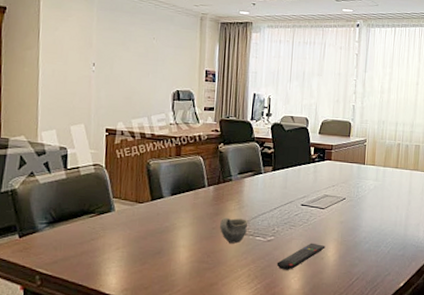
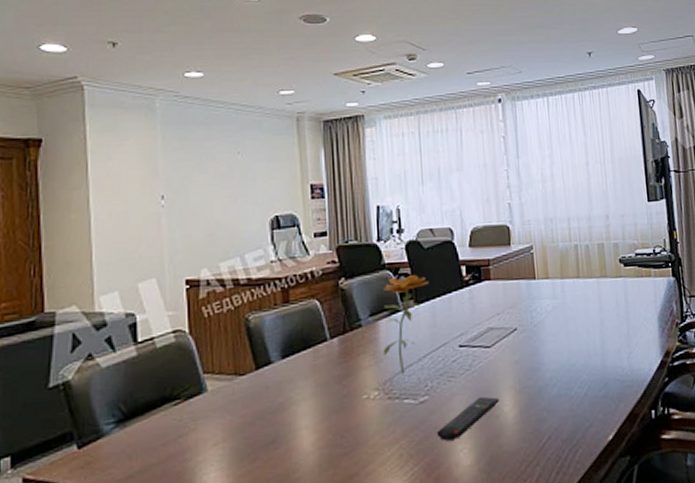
cup: present [219,217,249,244] -> none [351,376,391,414]
flower: none [245,148,286,219] -> present [383,274,429,375]

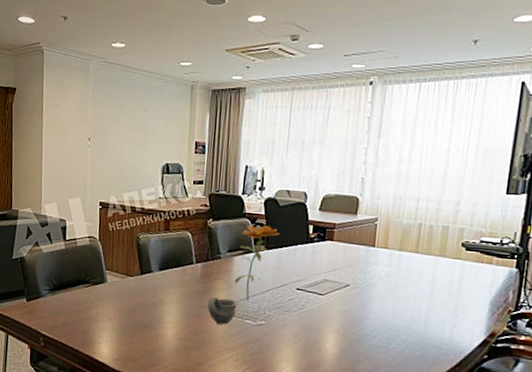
cup: none [351,376,391,414] -> present [207,296,238,325]
remote control: present [436,396,500,441] -> none [267,331,324,359]

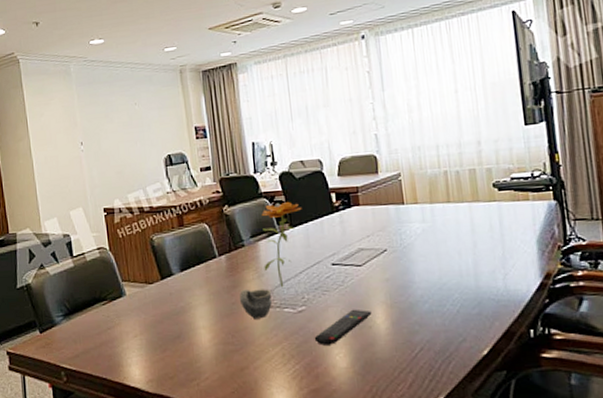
remote control: none [267,331,324,359] -> present [314,309,372,346]

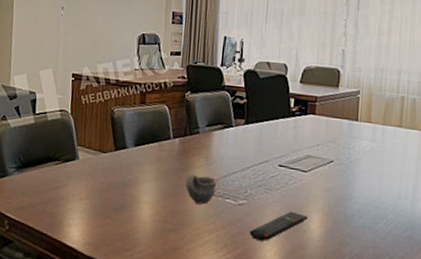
flower: present [261,201,302,288] -> none [214,98,260,179]

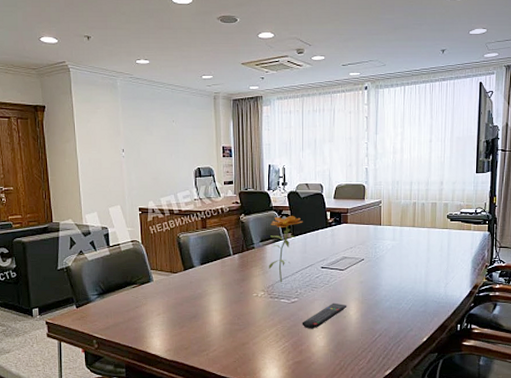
cup: present [185,173,217,205] -> none [246,282,273,306]
flower: none [214,98,260,179] -> present [268,215,303,283]

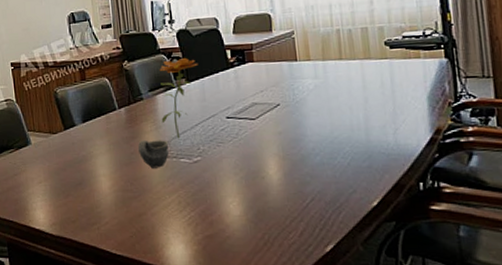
cup: none [246,282,273,306] -> present [137,139,169,168]
remote control: present [302,303,347,329] -> none [209,160,265,194]

